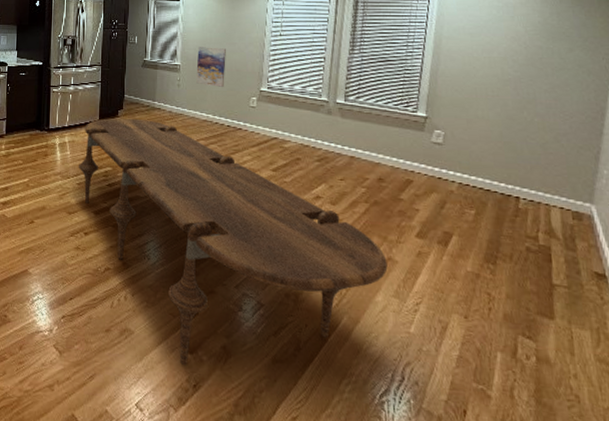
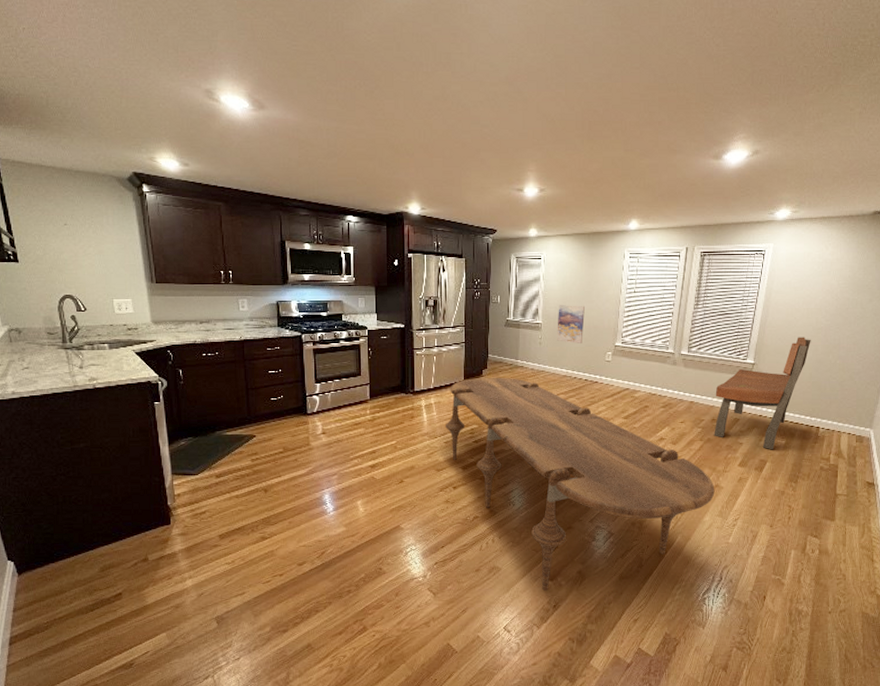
bench: none [380,89,498,221] -> present [714,337,811,450]

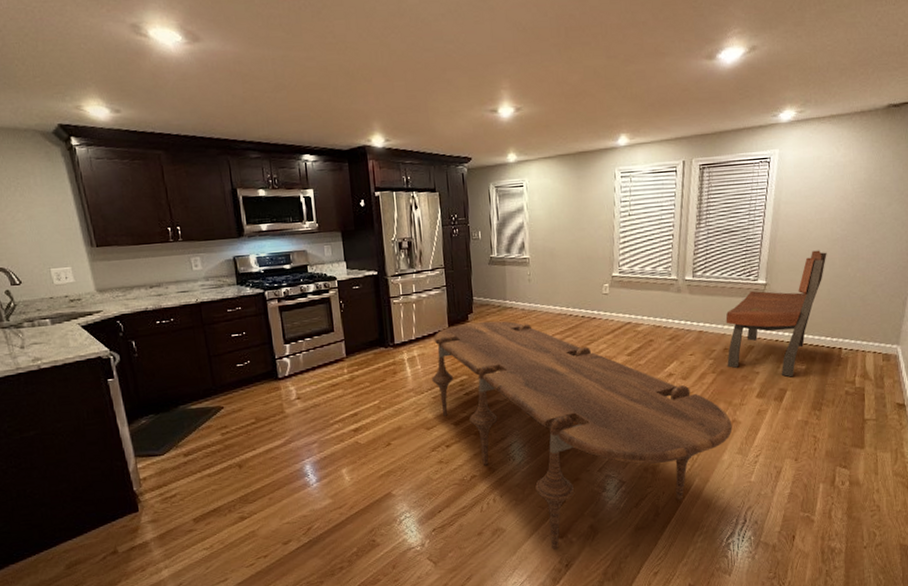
wall art: present [557,305,585,343] -> none [546,235,576,278]

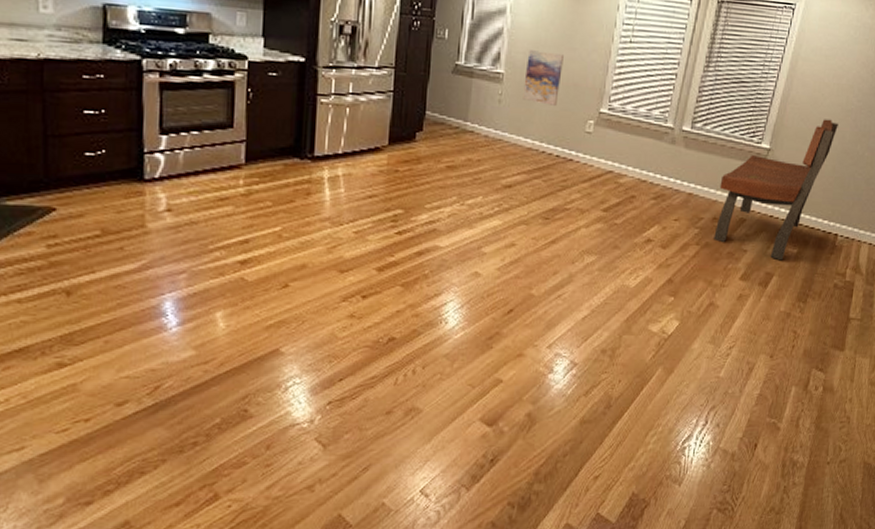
dining table: present [432,321,733,550] -> none [357,143,709,440]
wall art: none [546,235,576,278] -> present [523,50,564,106]

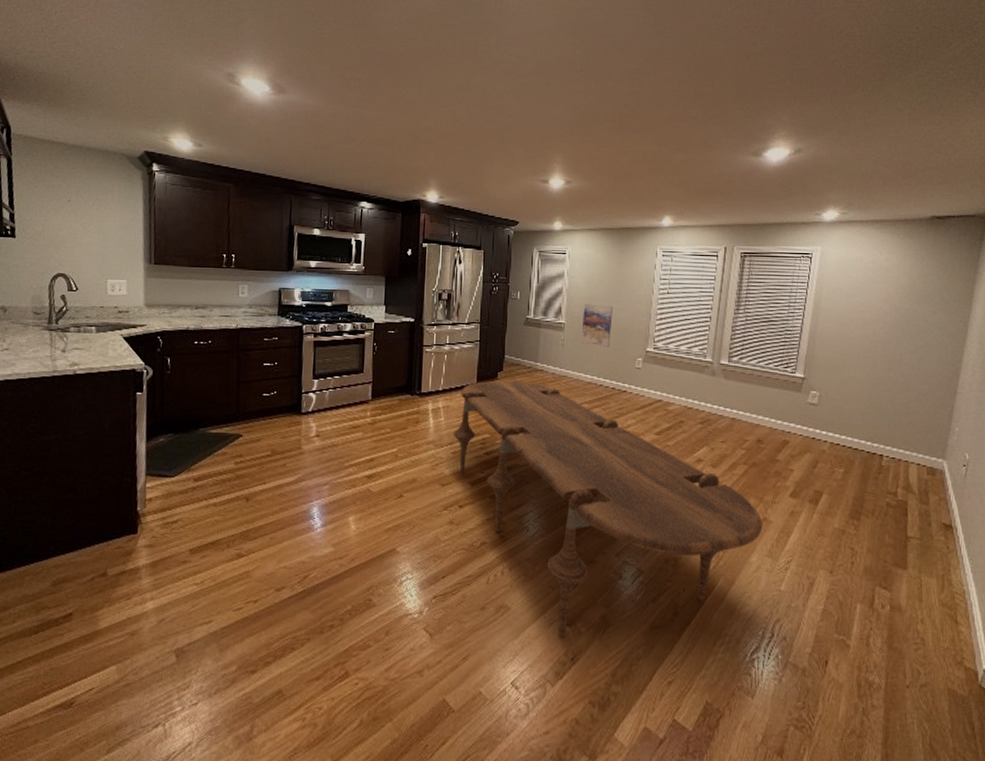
dining table: none [357,143,709,440] -> present [454,380,763,638]
bench: present [713,119,839,261] -> none [760,350,868,480]

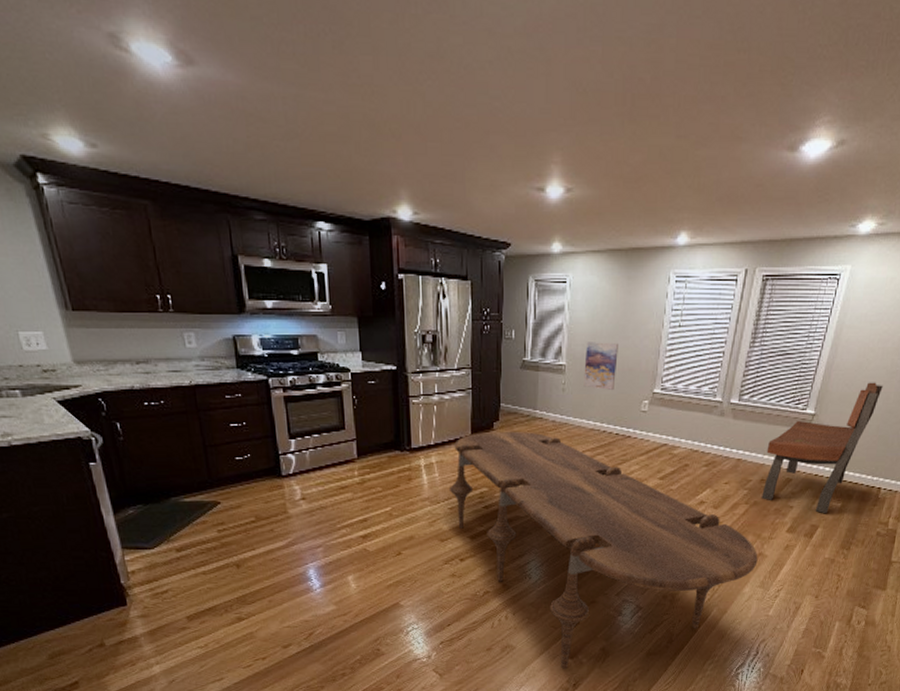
bench: none [760,350,868,480] -> present [761,382,883,514]

